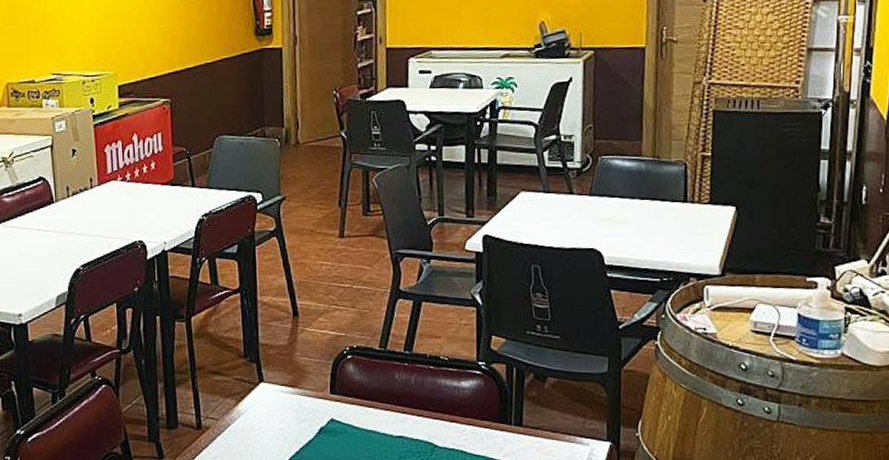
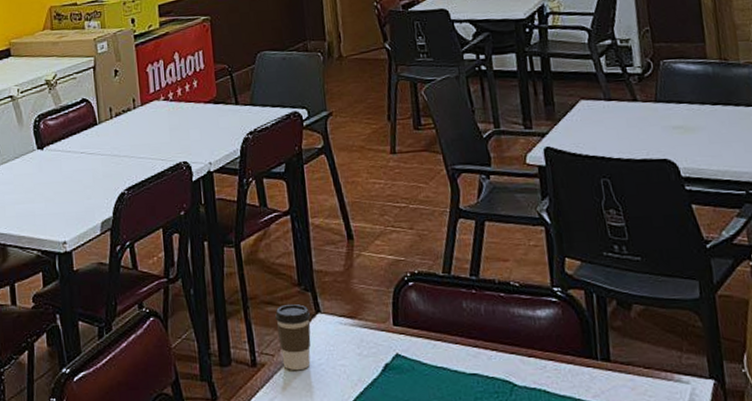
coffee cup: none [221,374,255,433] -> present [275,304,311,371]

